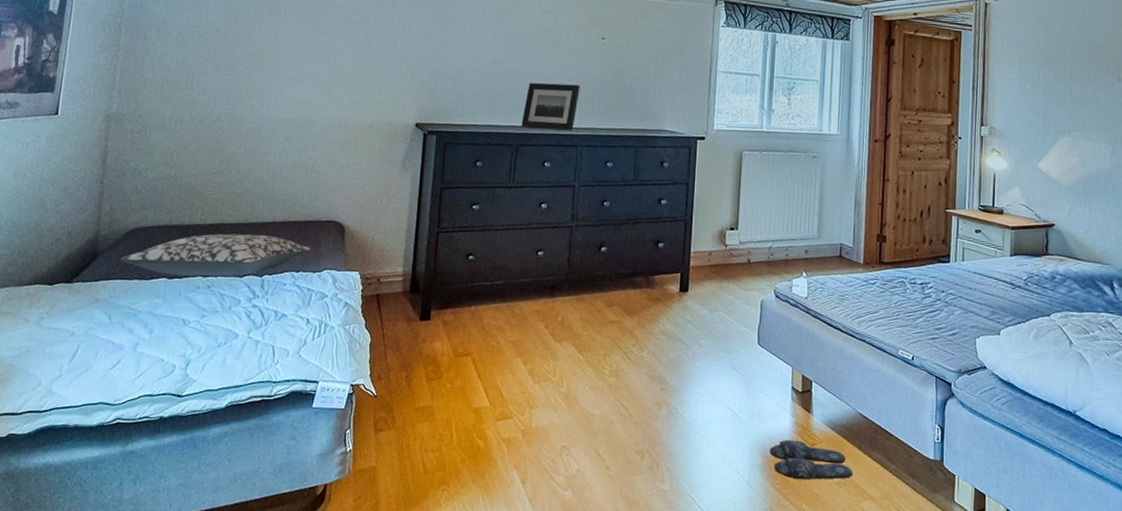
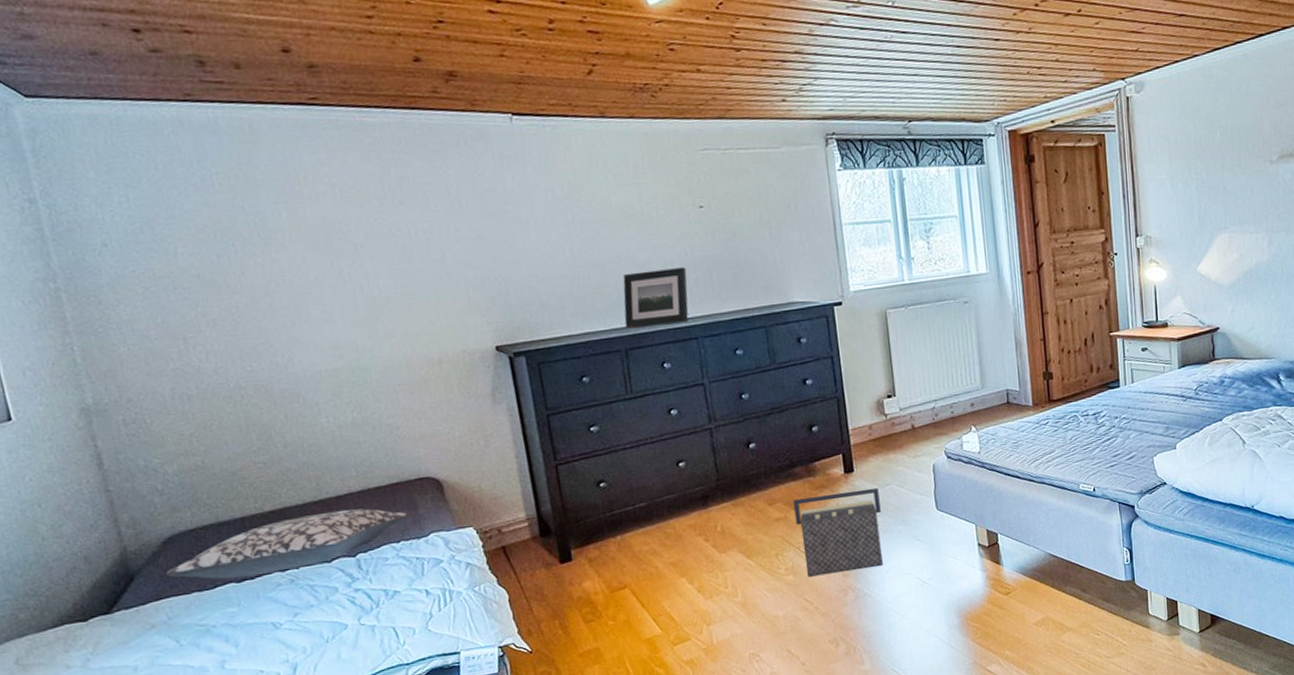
handbag: none [627,307,708,387] -> present [793,487,883,577]
slippers: present [769,439,852,480] -> none [965,592,1050,630]

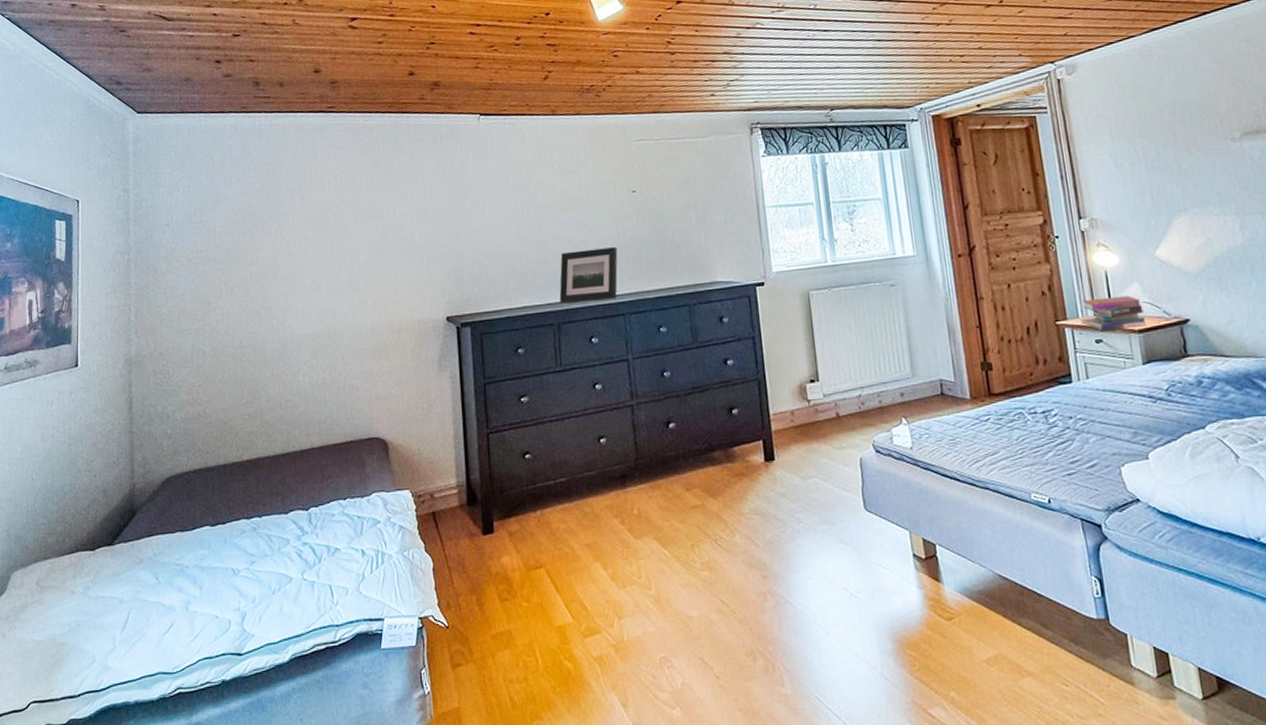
pillow: present [166,508,409,579] -> none [160,463,357,522]
handbag: present [793,487,883,577] -> none [711,479,805,575]
books: none [1131,307,1184,341] -> present [1081,295,1146,331]

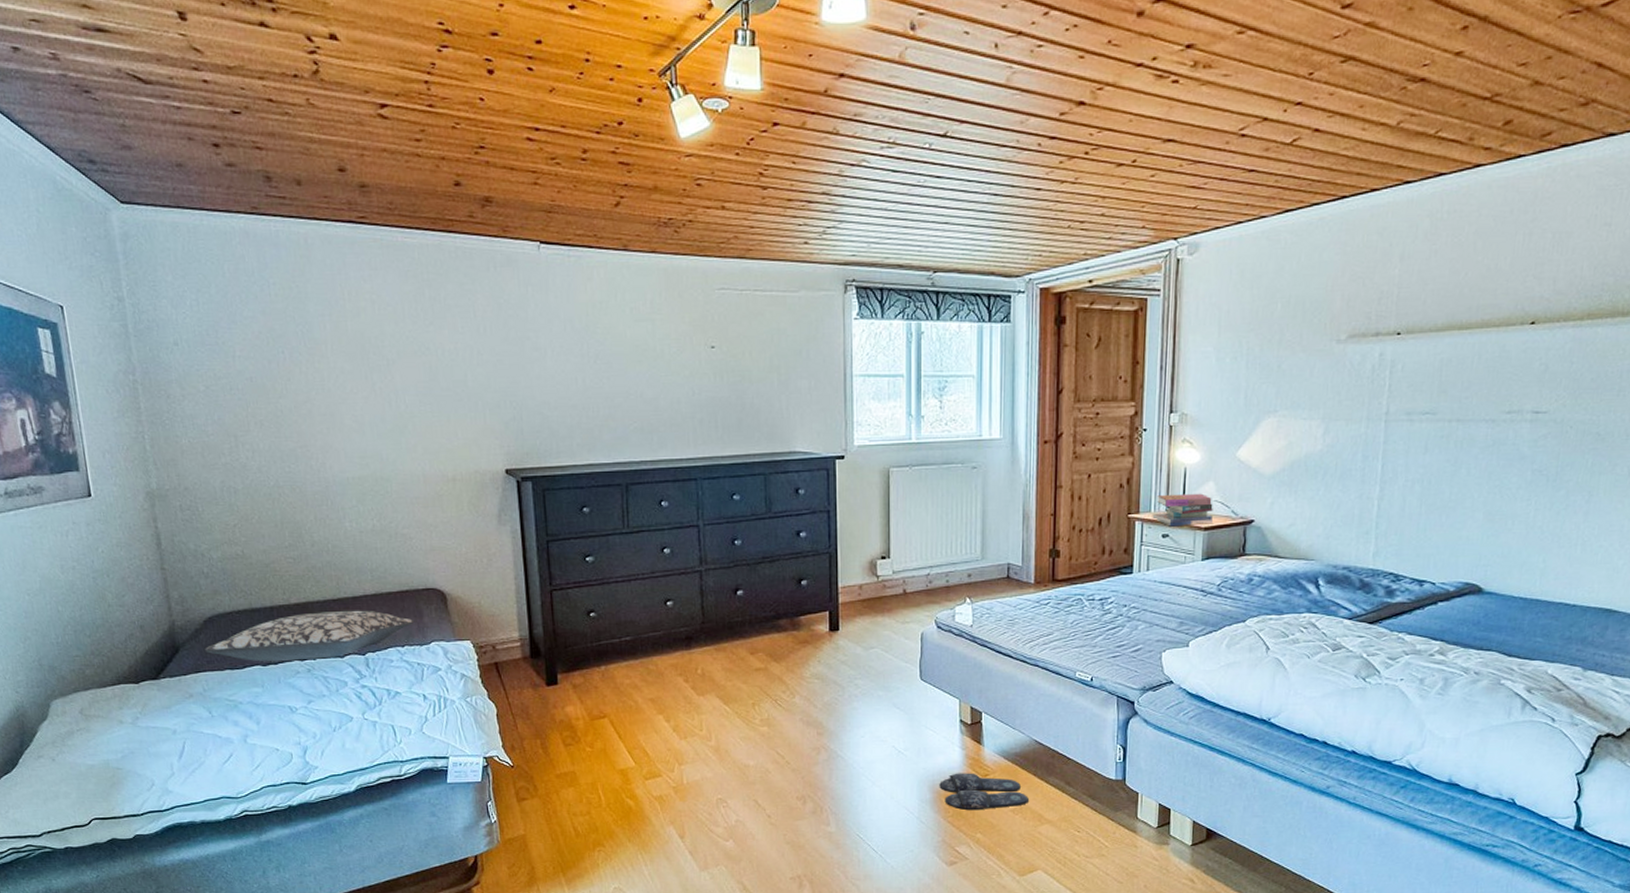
pillow: none [160,463,357,522] -> present [205,610,415,661]
picture frame: present [559,247,618,304] -> none [628,407,692,464]
slippers: none [900,616,1003,663] -> present [939,773,1028,811]

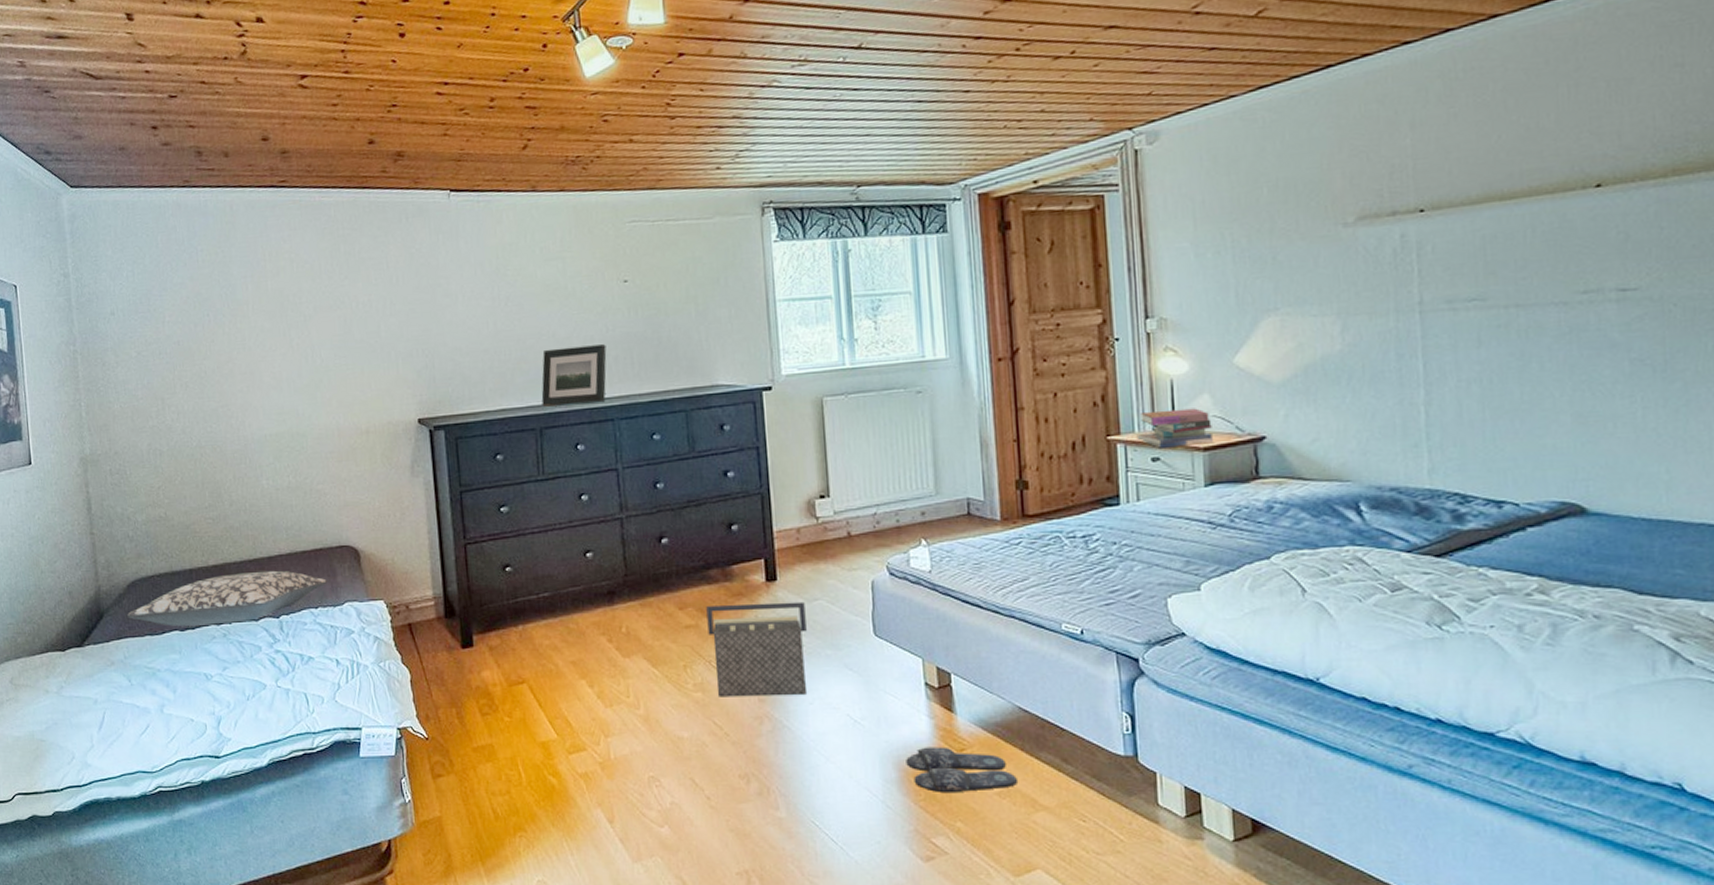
picture frame: none [628,407,692,464] -> present [541,344,607,407]
handbag: none [775,649,862,731] -> present [706,601,807,697]

